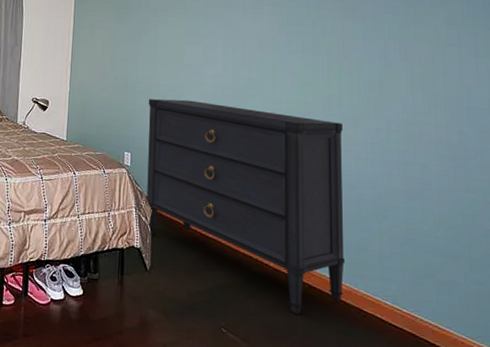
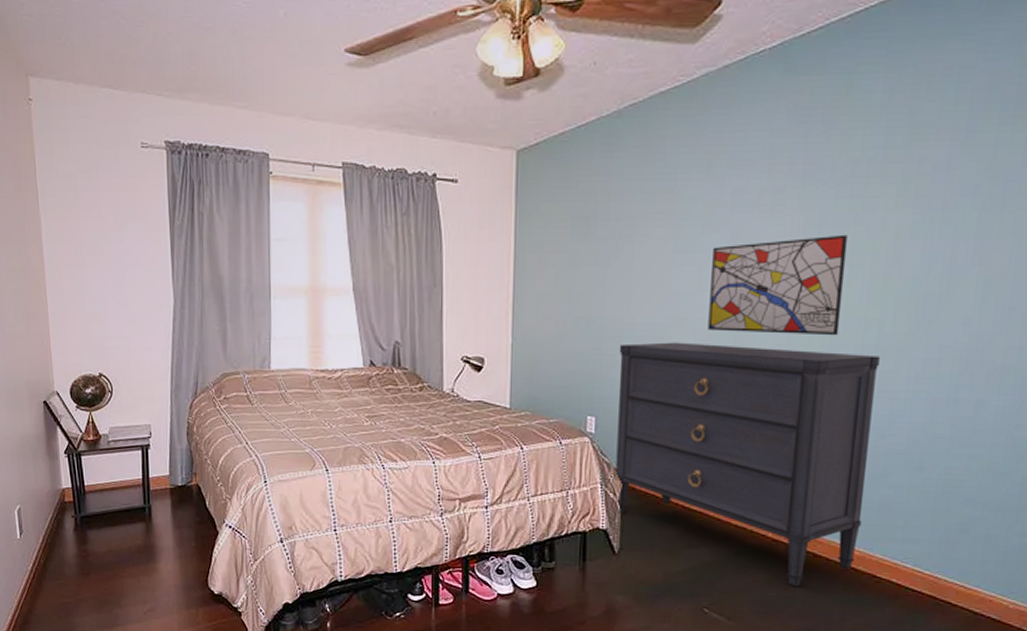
wall art: none [213,32,310,105] -> present [708,234,849,336]

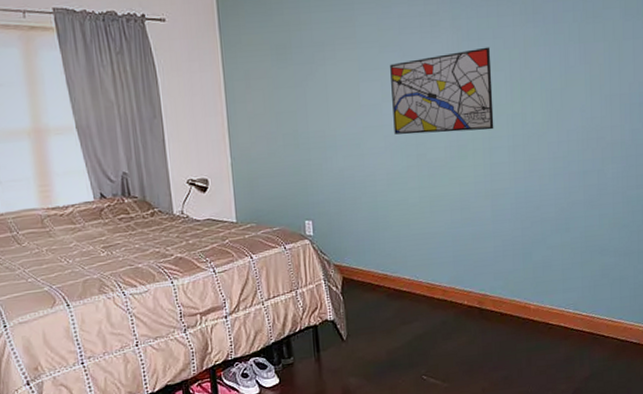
dresser: present [614,342,880,587] -> none [324,142,532,344]

